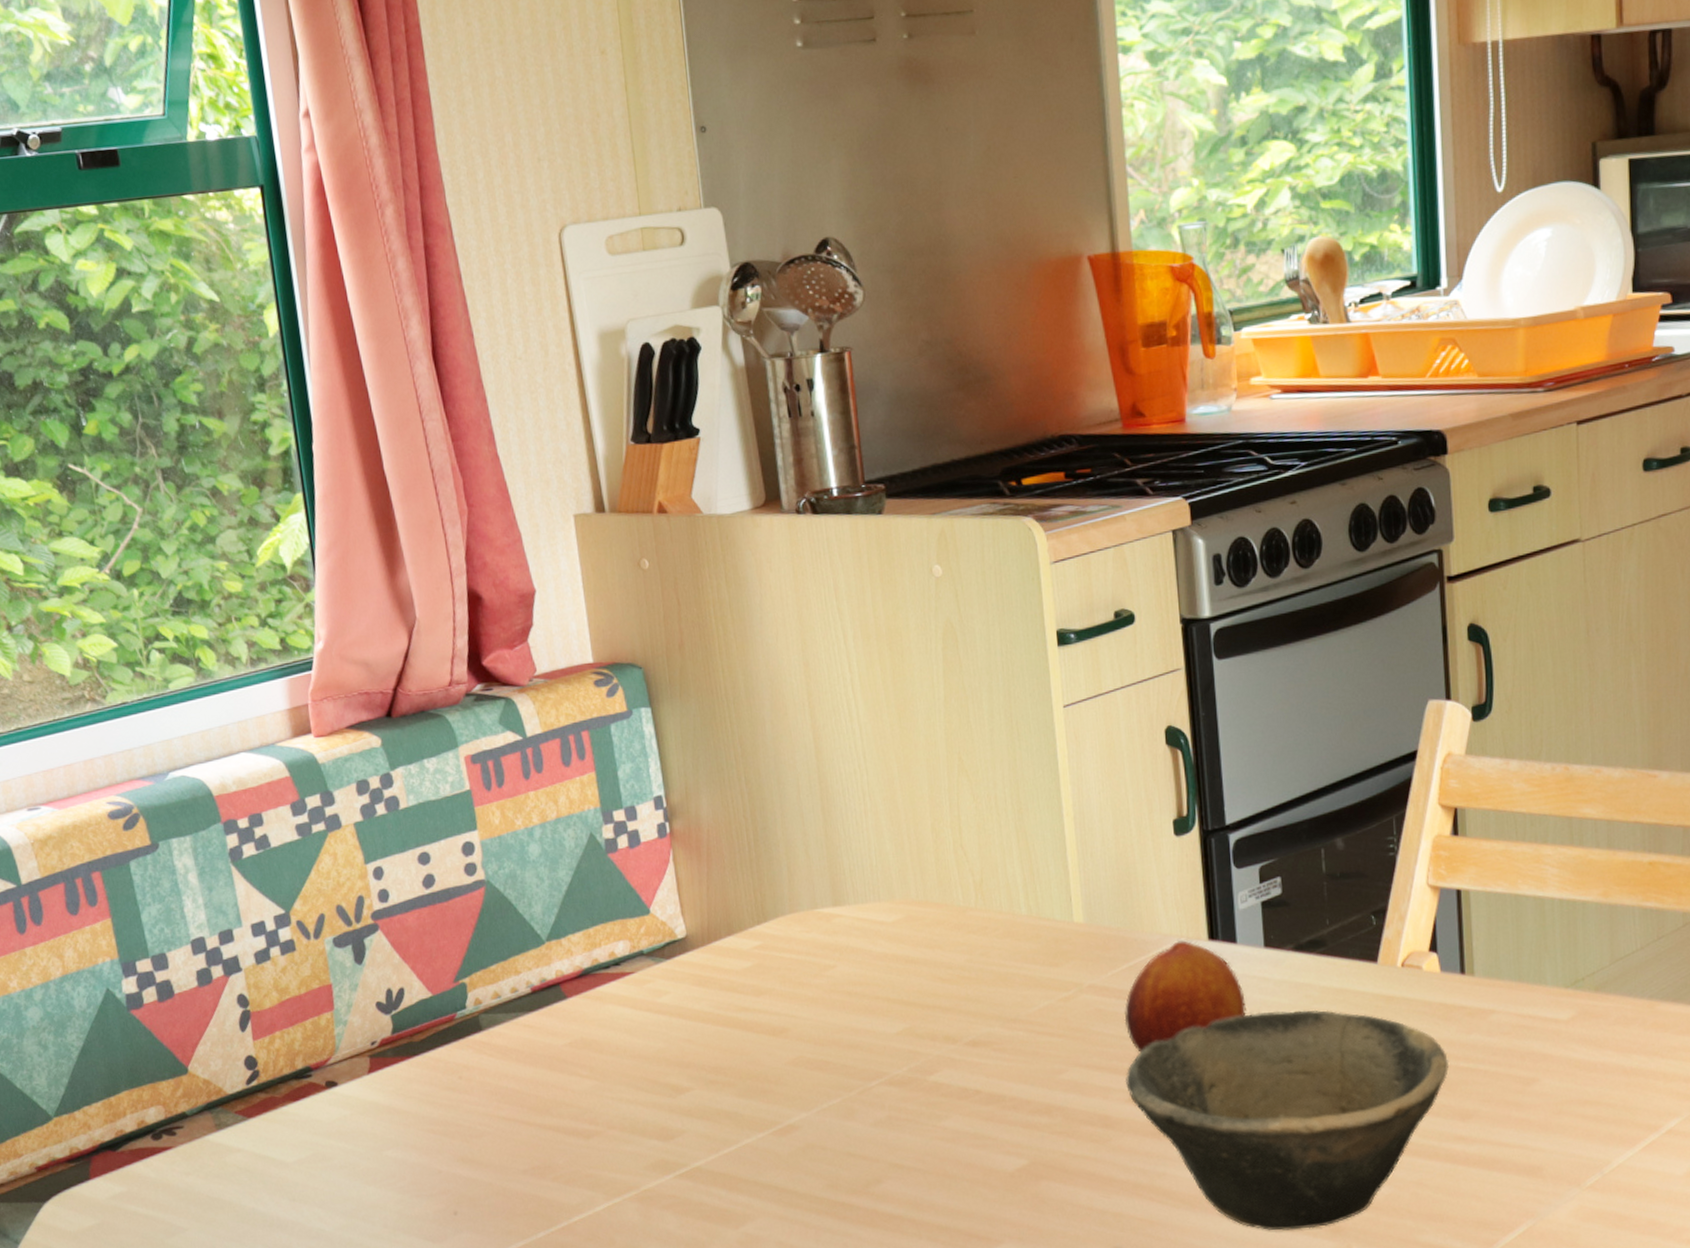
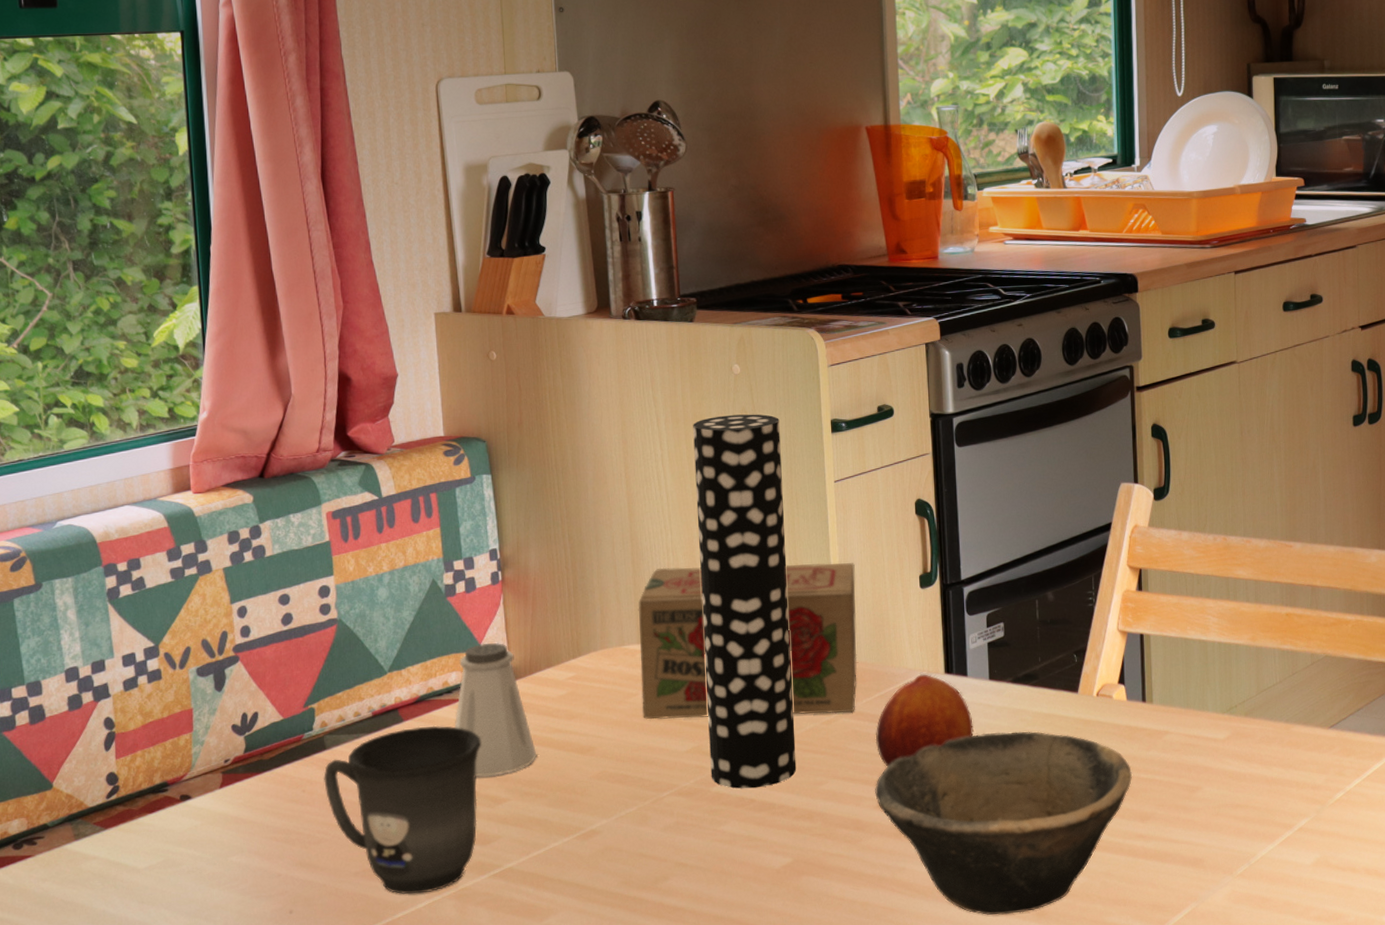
mug: none [481,1003,657,1196] -> present [324,725,482,895]
saltshaker: none [625,907,722,1062] -> present [454,643,537,777]
tea box: none [831,806,1099,997] -> present [638,563,857,720]
vase: none [887,625,1030,1078] -> present [693,414,797,789]

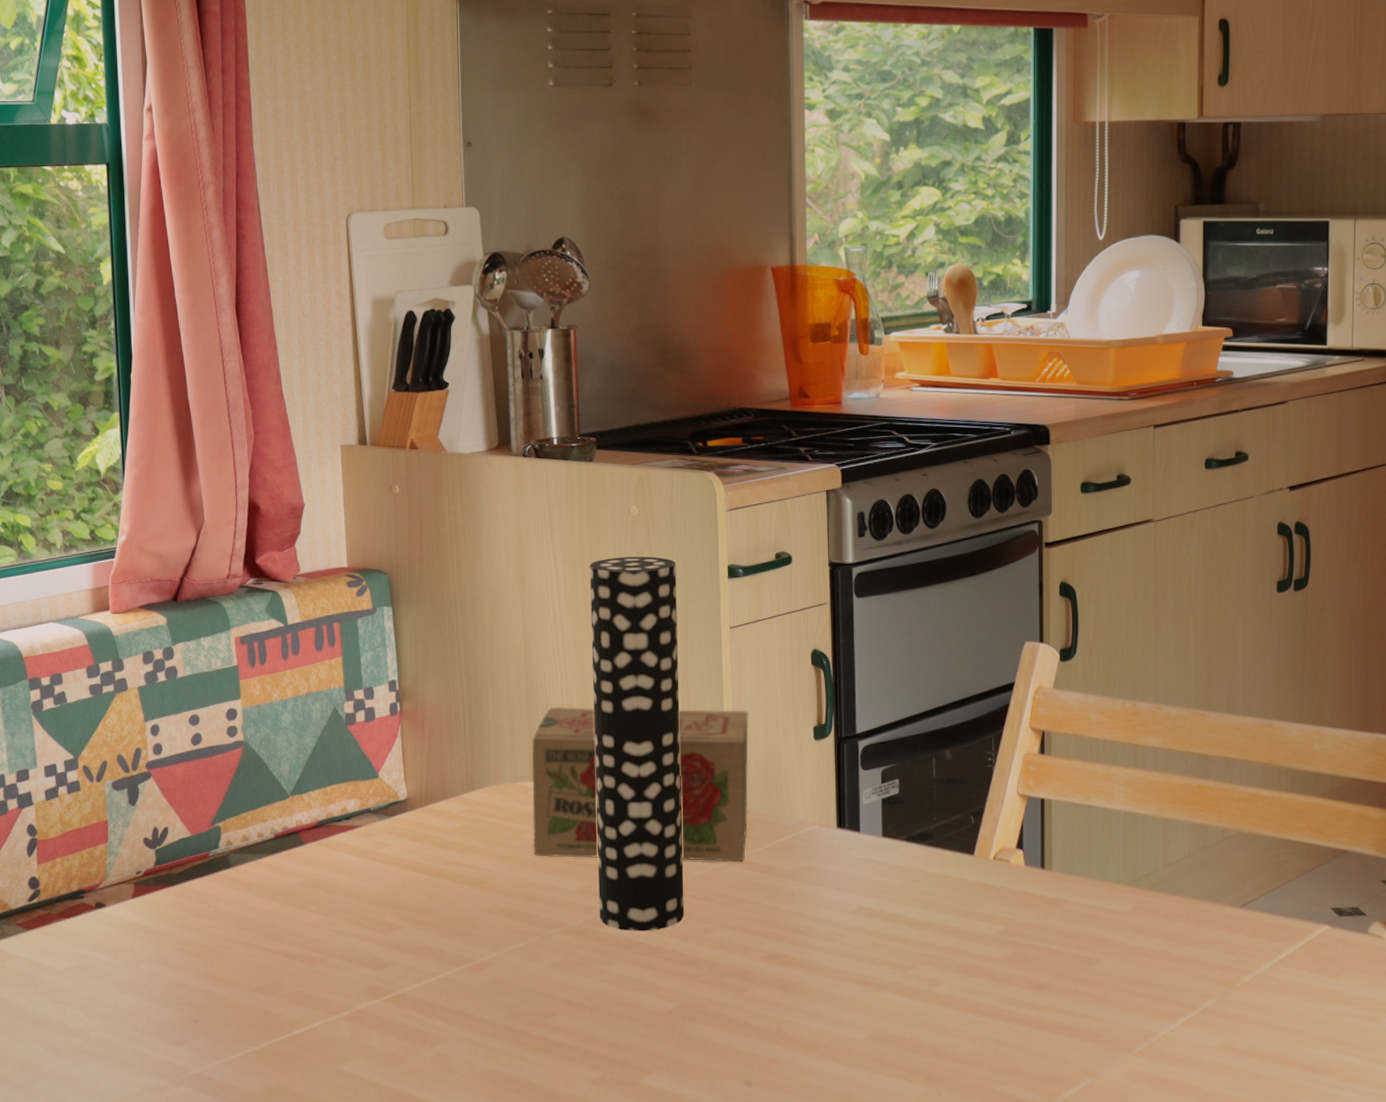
mug: present [324,725,482,895] -> none [228,850,378,1013]
saltshaker: present [454,643,537,777] -> none [352,772,431,903]
fruit: present [875,674,974,767] -> none [764,827,865,918]
bowl: present [875,731,1133,915] -> none [763,891,1029,1075]

